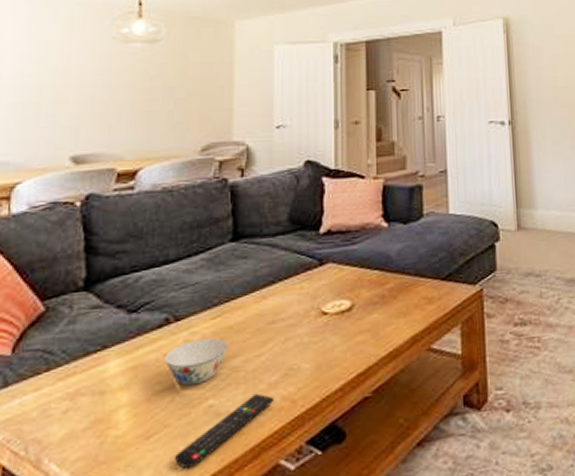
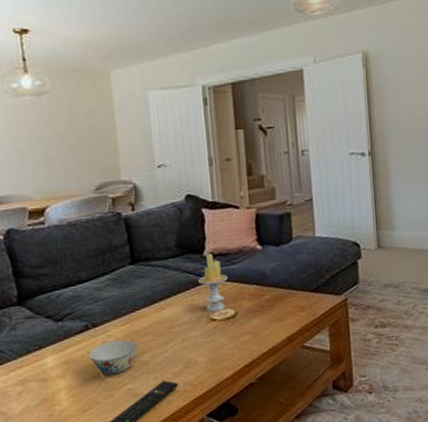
candle: none [309,231,346,304] -> present [197,254,228,313]

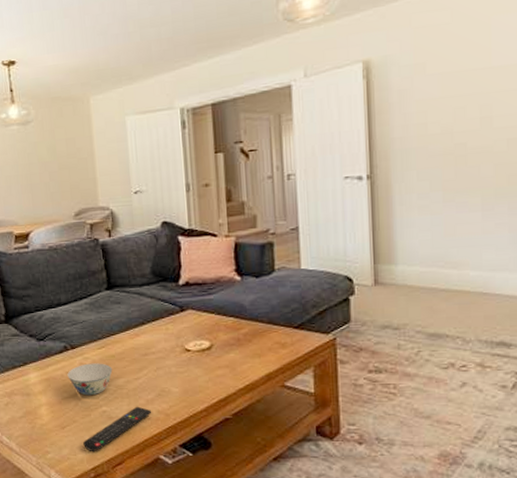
candle: present [197,254,228,313] -> none [172,283,204,343]

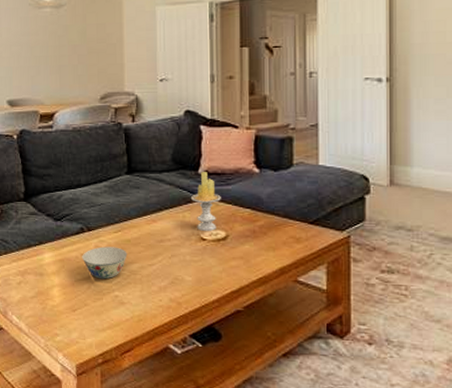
remote control: present [83,406,152,451] -> none [93,293,164,337]
candle: none [172,283,204,343] -> present [190,172,221,232]

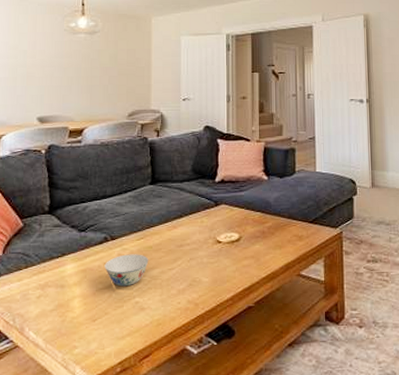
candle: present [190,172,221,232] -> none [208,180,235,235]

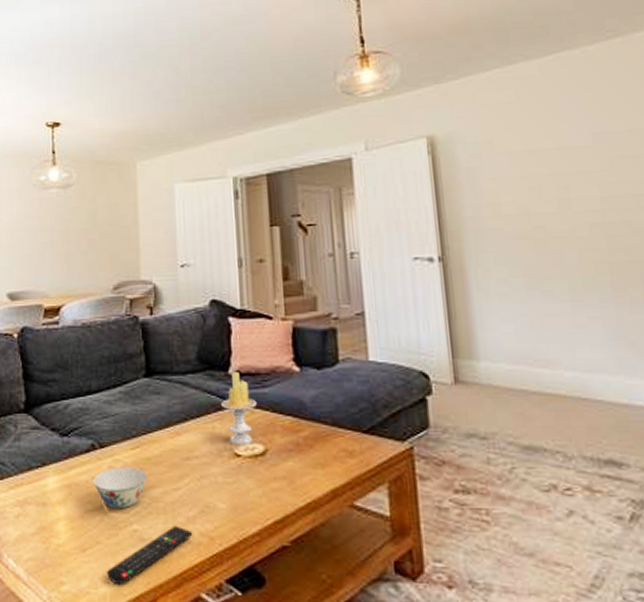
remote control: none [113,296,183,344] -> present [107,525,193,584]
candle: none [208,180,235,235] -> present [220,372,257,446]

